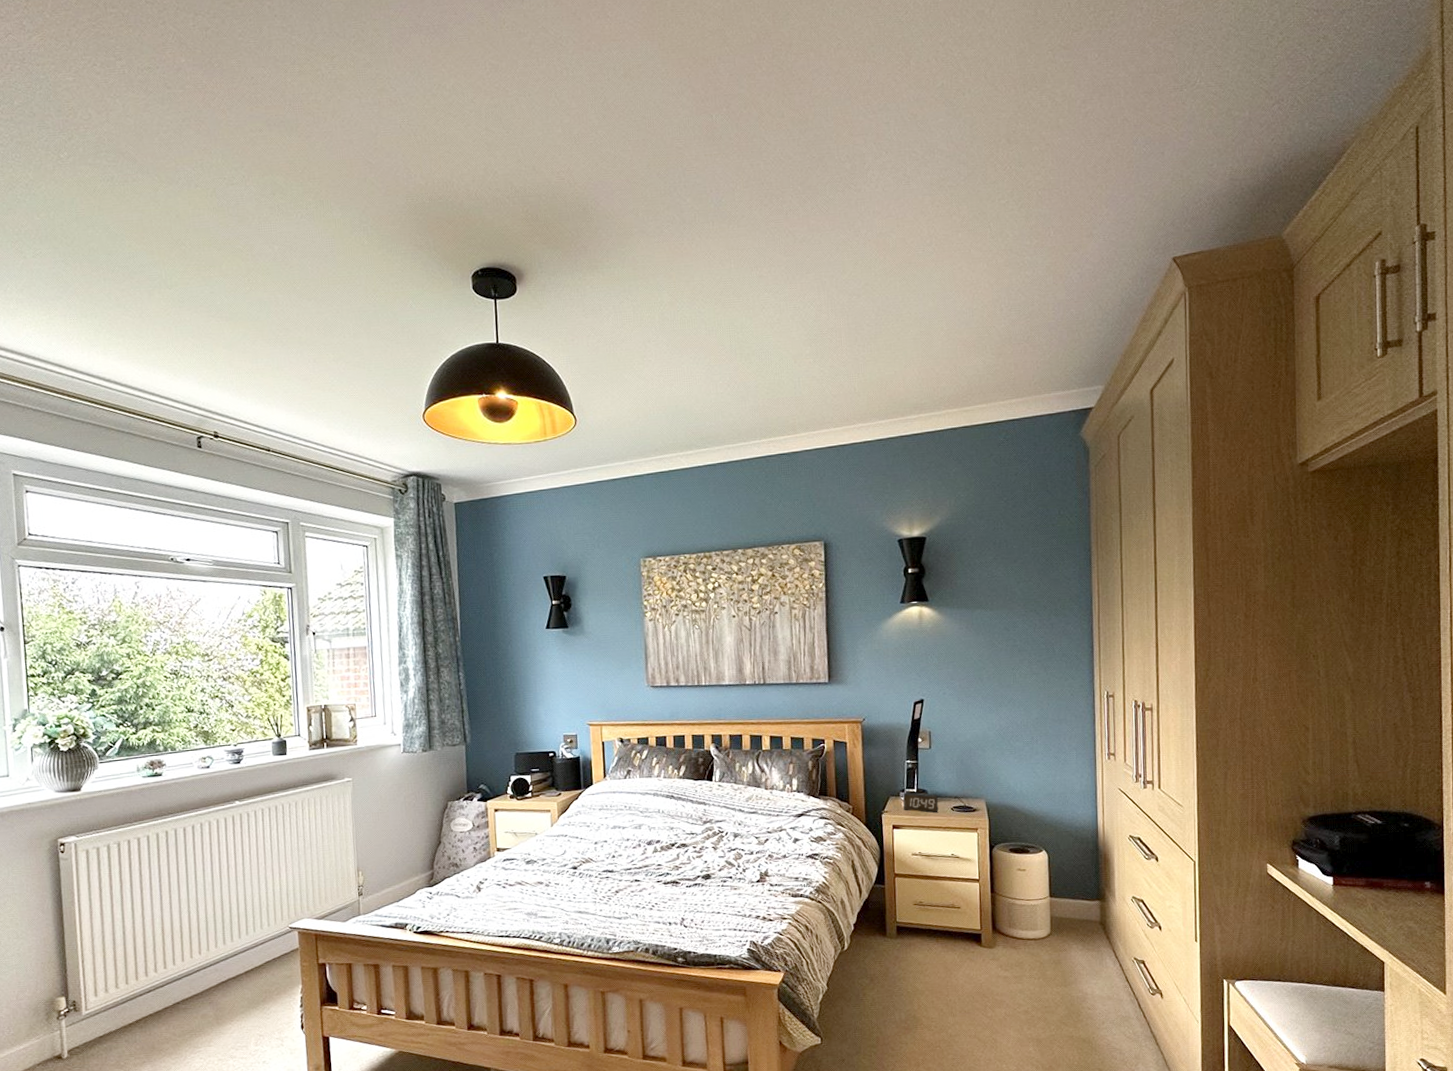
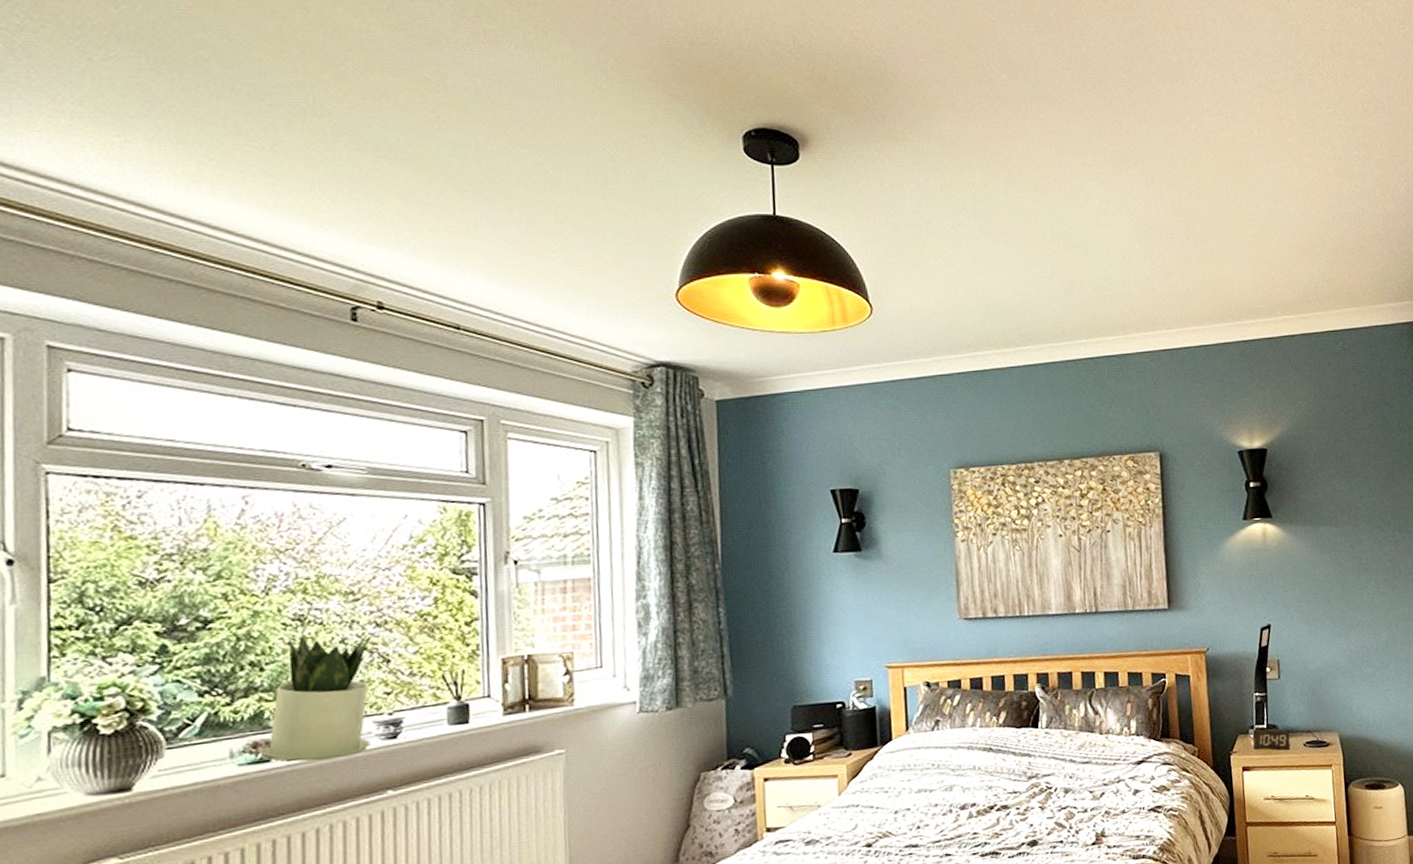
planter: none [154,685,224,777] -> present [257,635,371,762]

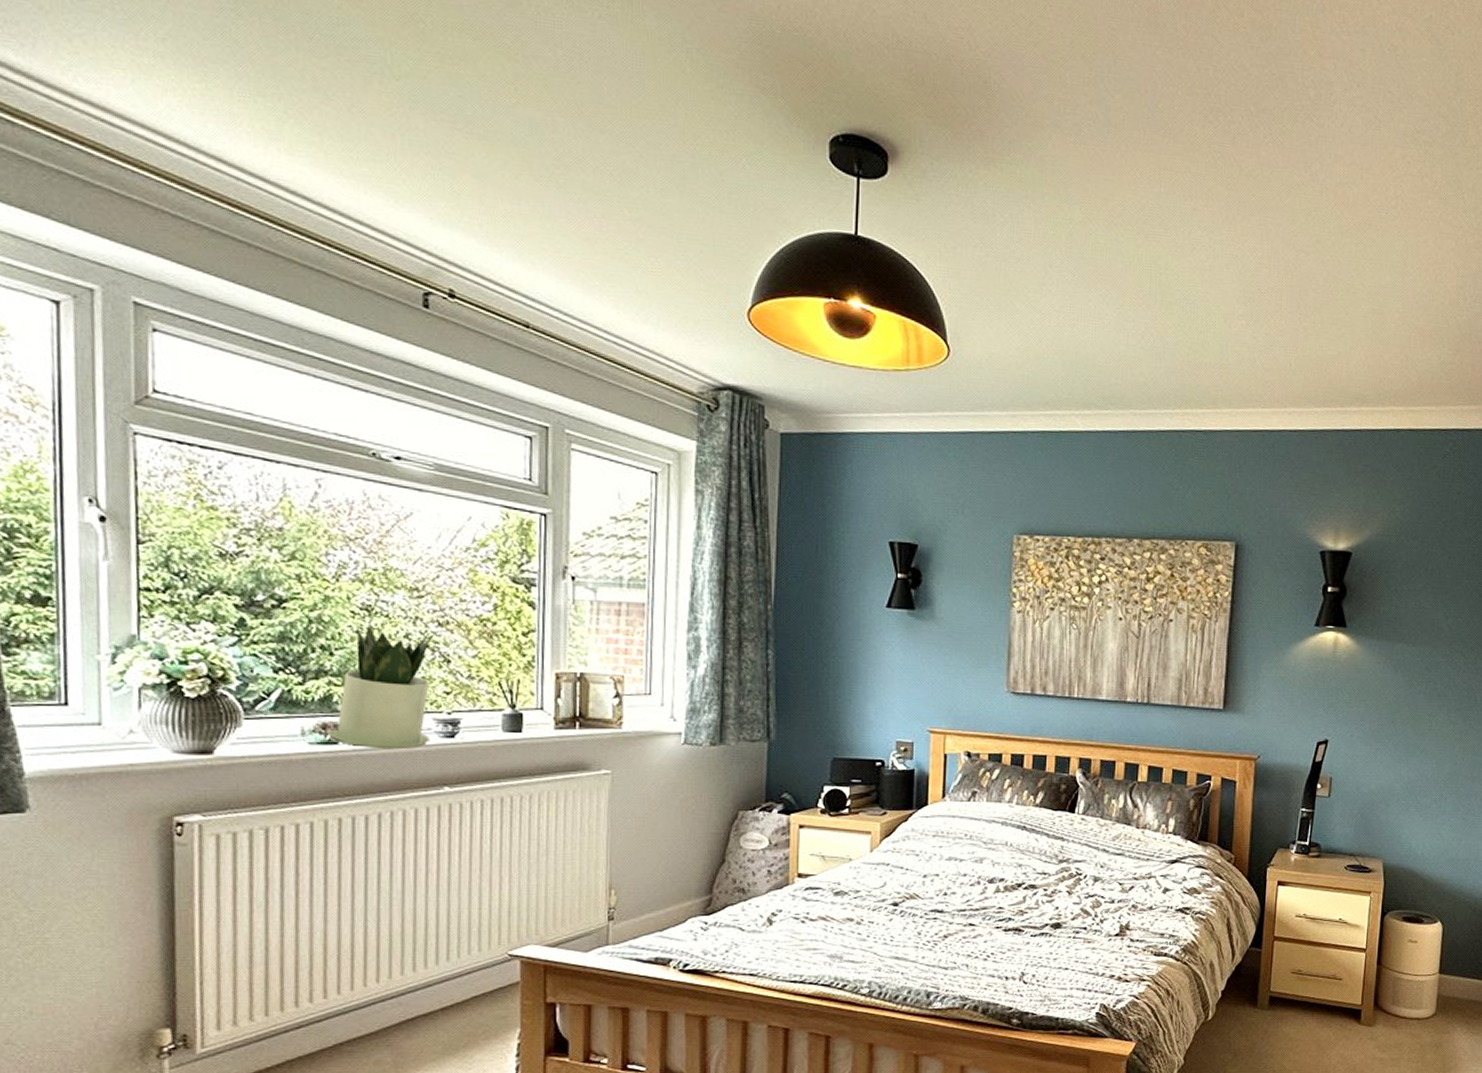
alarm clock: present [1252,728,1290,750] -> none [1291,845,1331,870]

